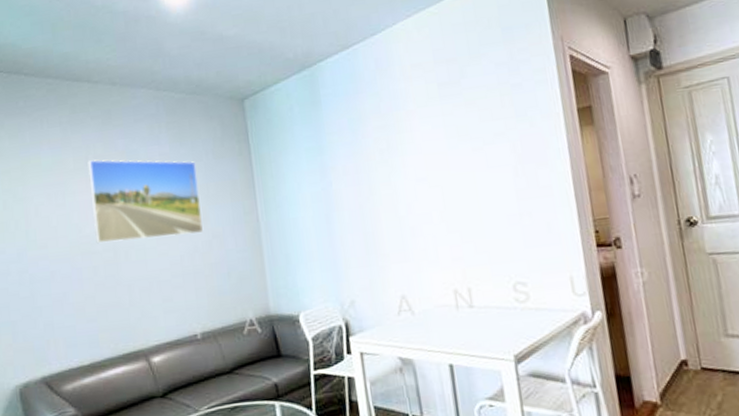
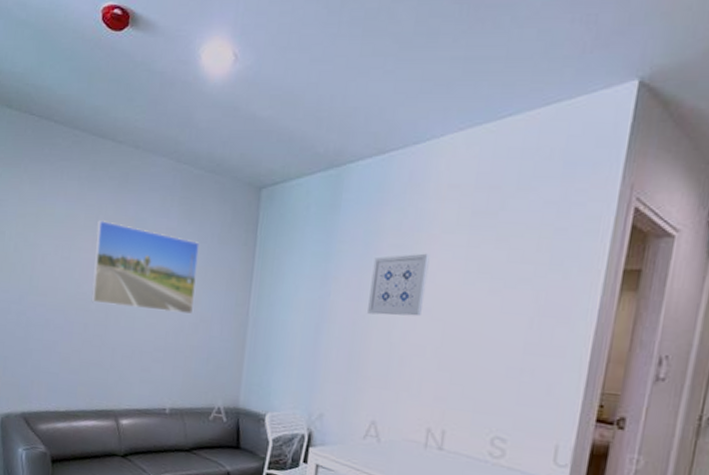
wall art: none [363,128,419,195] -> present [367,253,430,317]

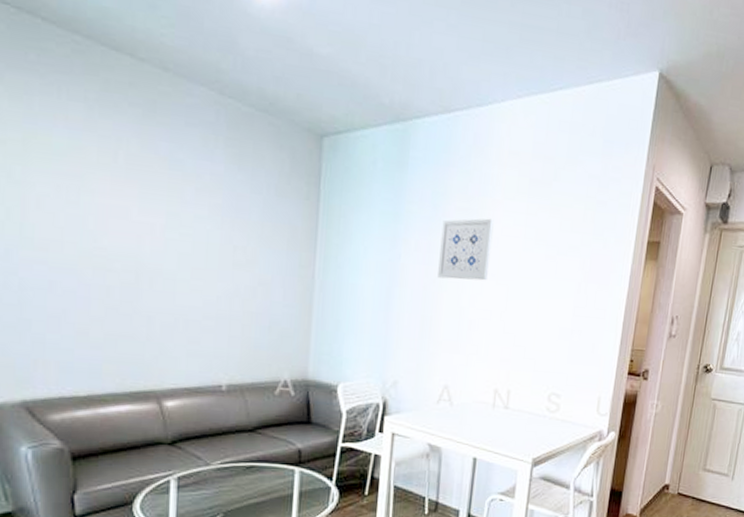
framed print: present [91,220,201,314] -> none [113,157,255,276]

